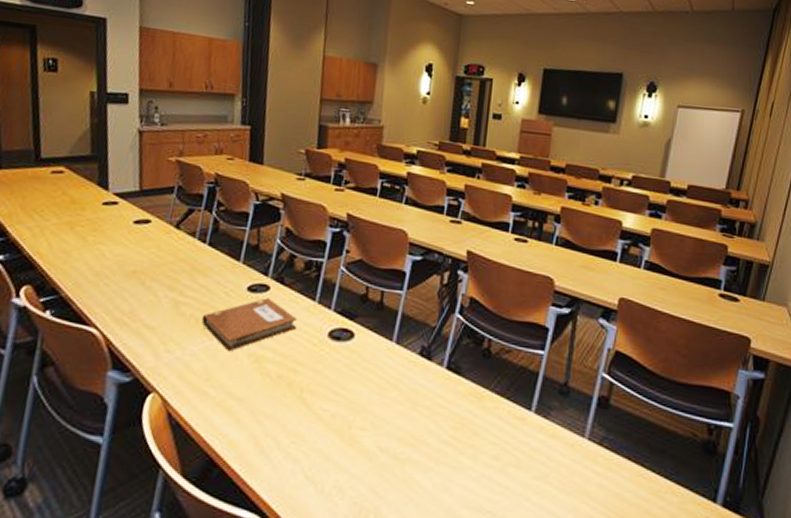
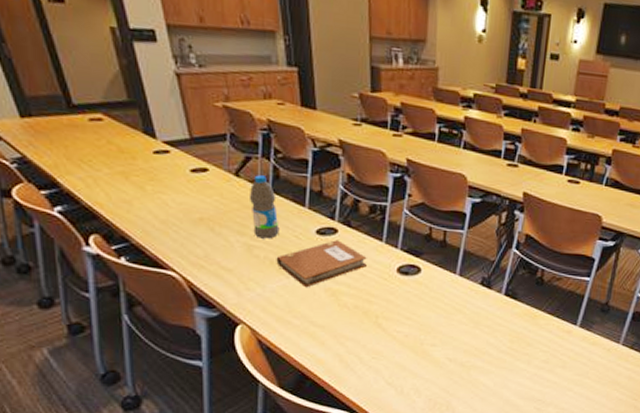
water bottle: none [183,227,212,295] -> present [250,175,280,239]

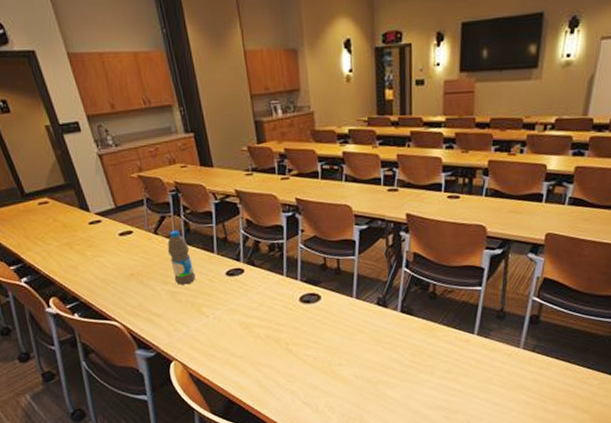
notebook: present [276,240,367,288] -> none [195,279,272,324]

